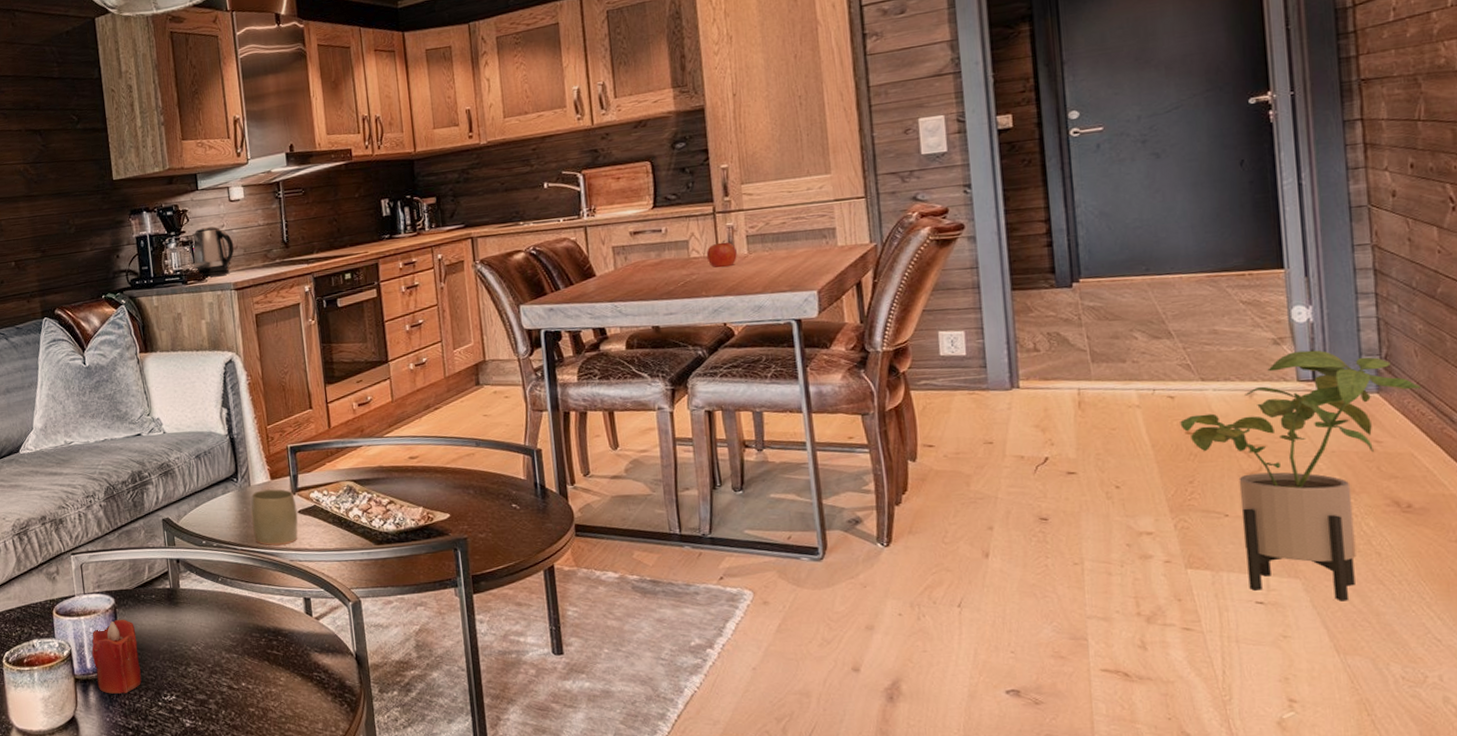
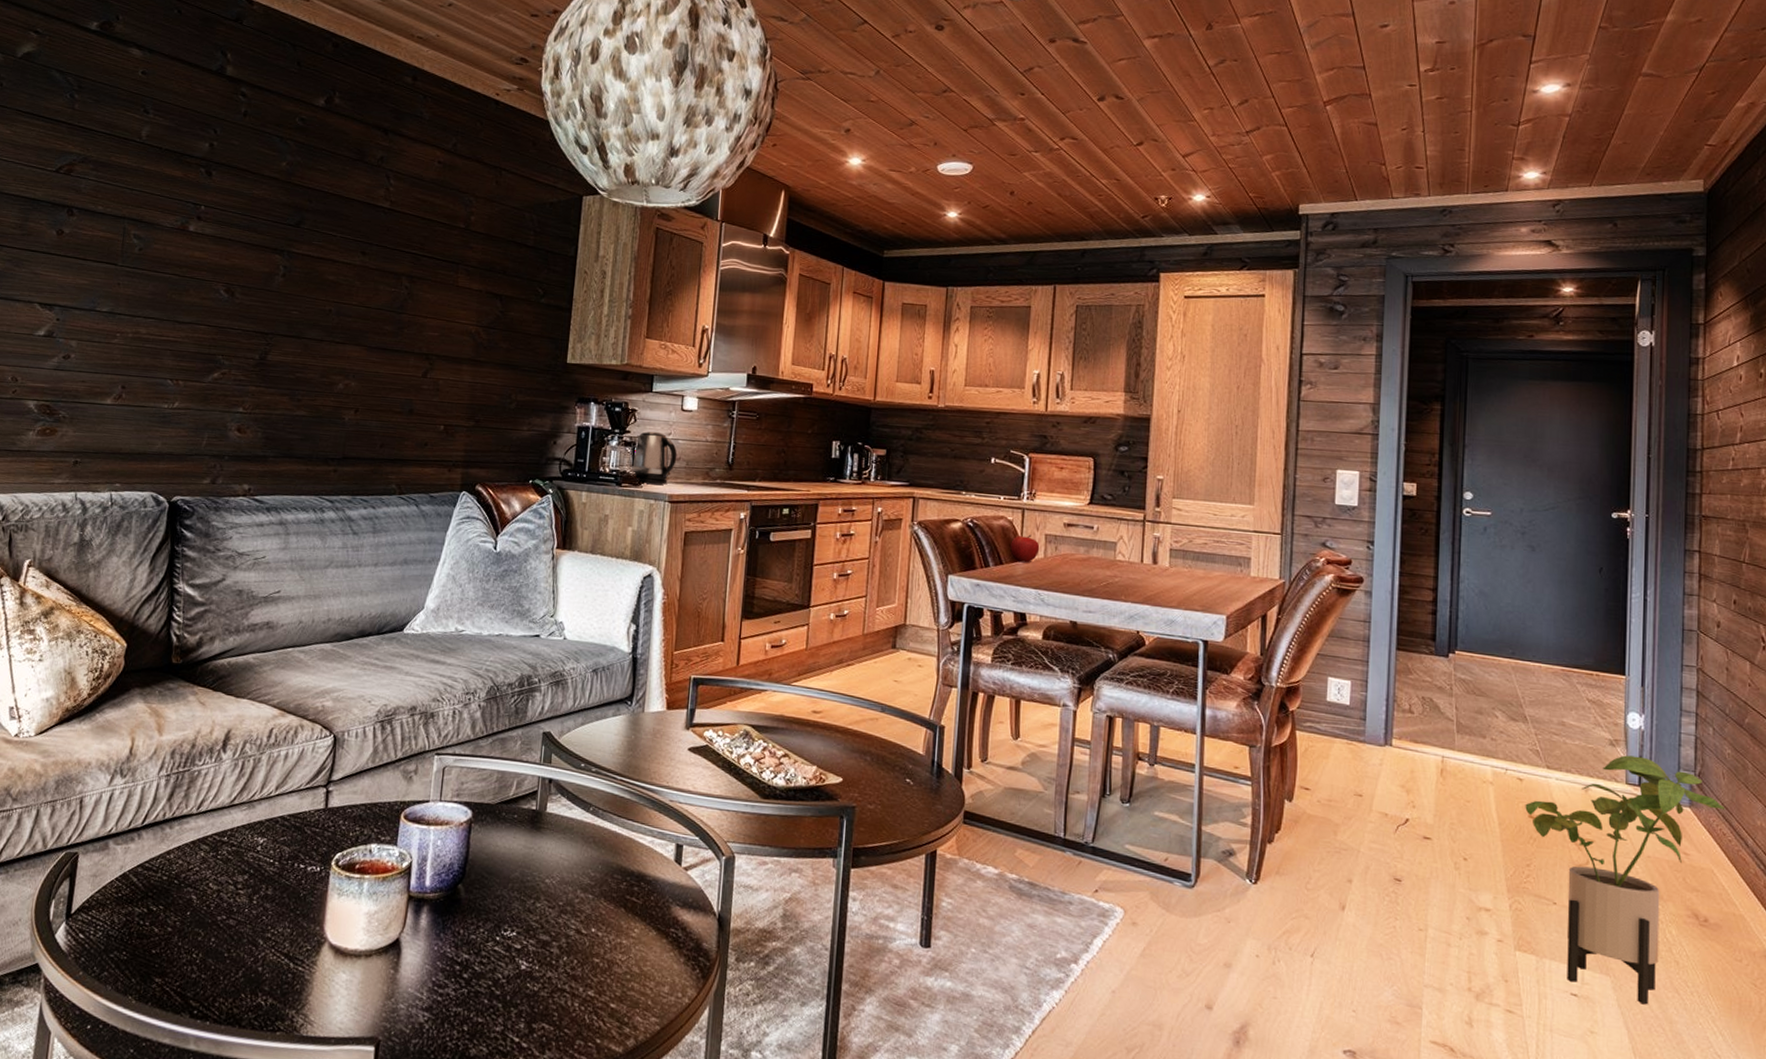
candle: present [92,619,142,694] -> none [433,835,488,921]
mug: present [250,489,298,546] -> none [637,719,688,783]
fruit: none [578,250,609,279] -> present [1010,534,1040,563]
fruit: present [706,239,737,268] -> none [1130,548,1159,577]

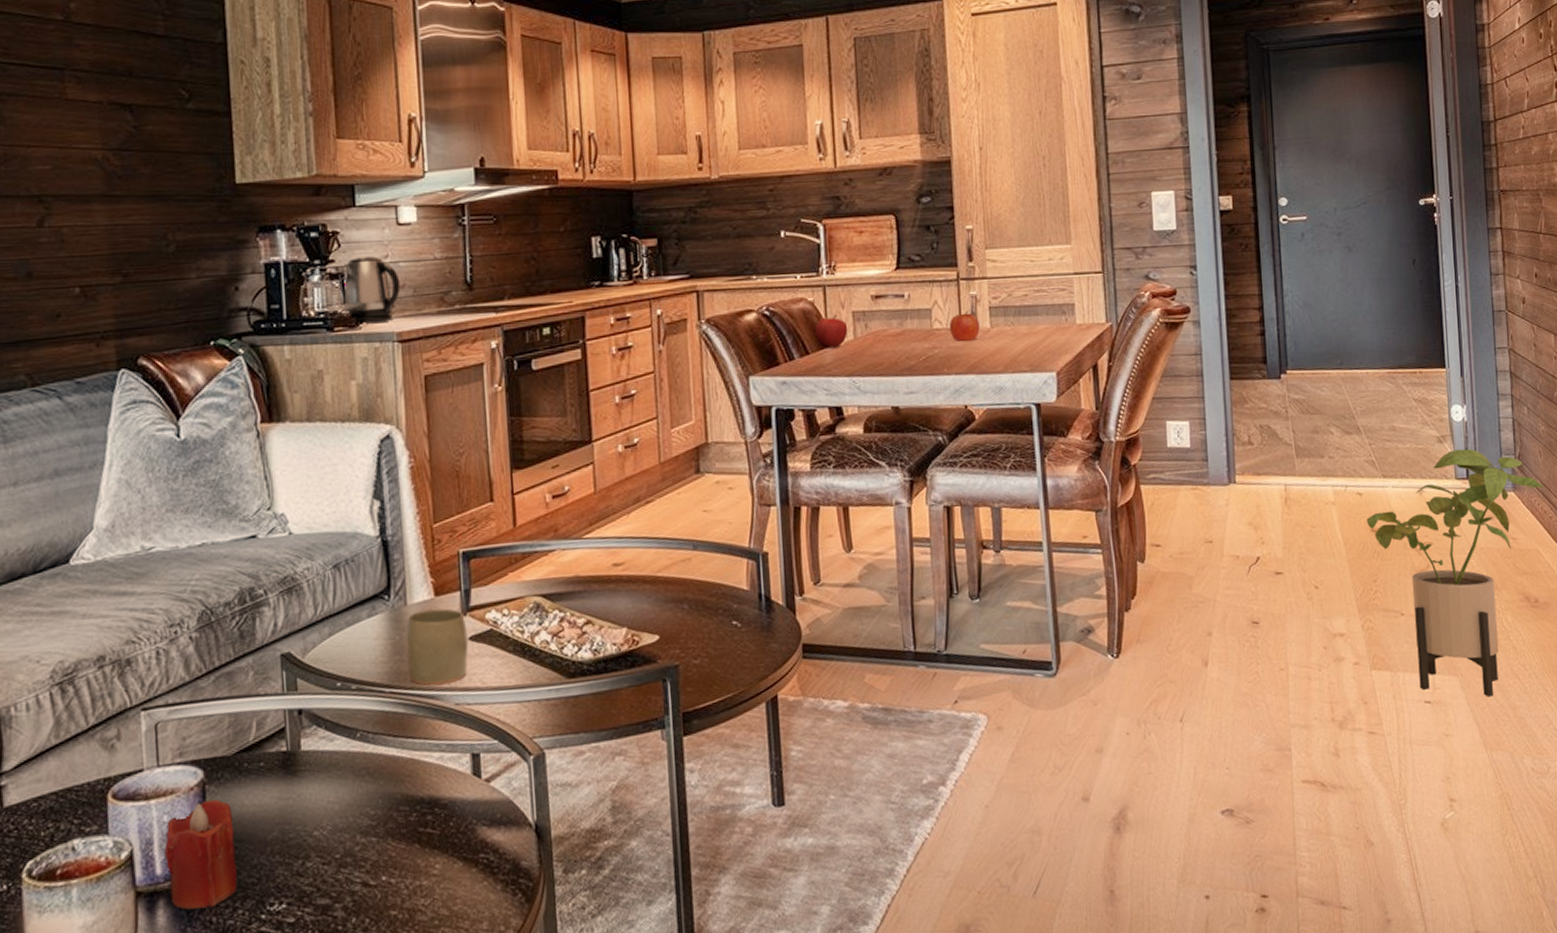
candle: none [433,835,488,921] -> present [165,799,238,910]
mug: none [637,719,688,783] -> present [405,608,469,686]
fruit: none [1130,548,1159,577] -> present [949,310,980,342]

